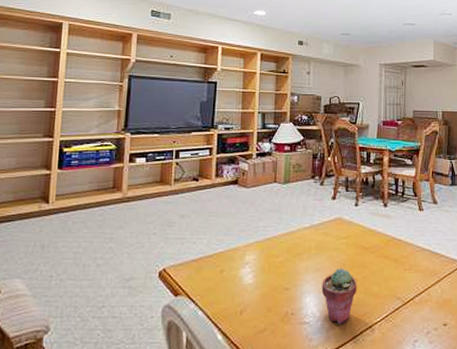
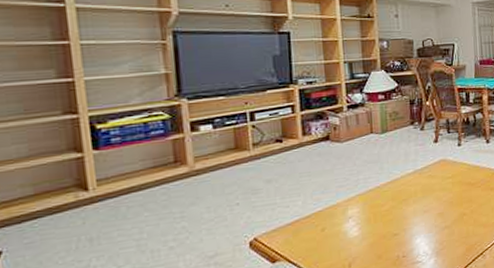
potted succulent: present [321,267,357,324] -> none [431,205,467,257]

